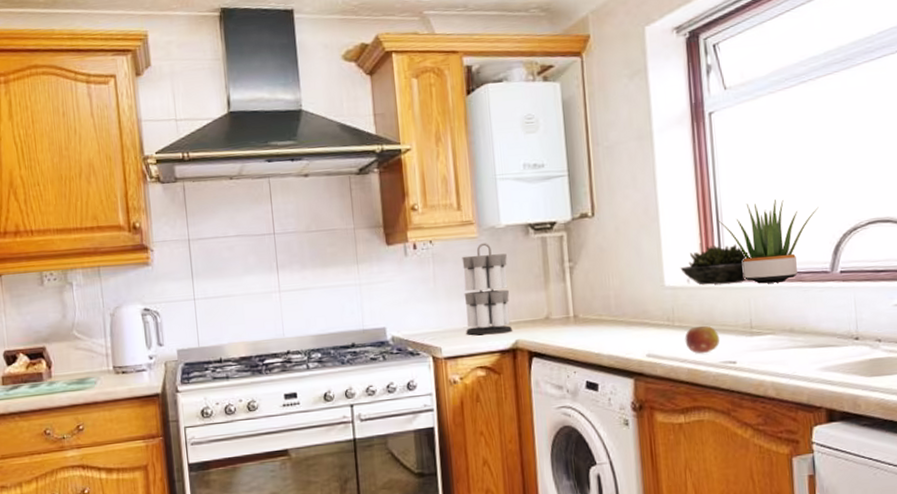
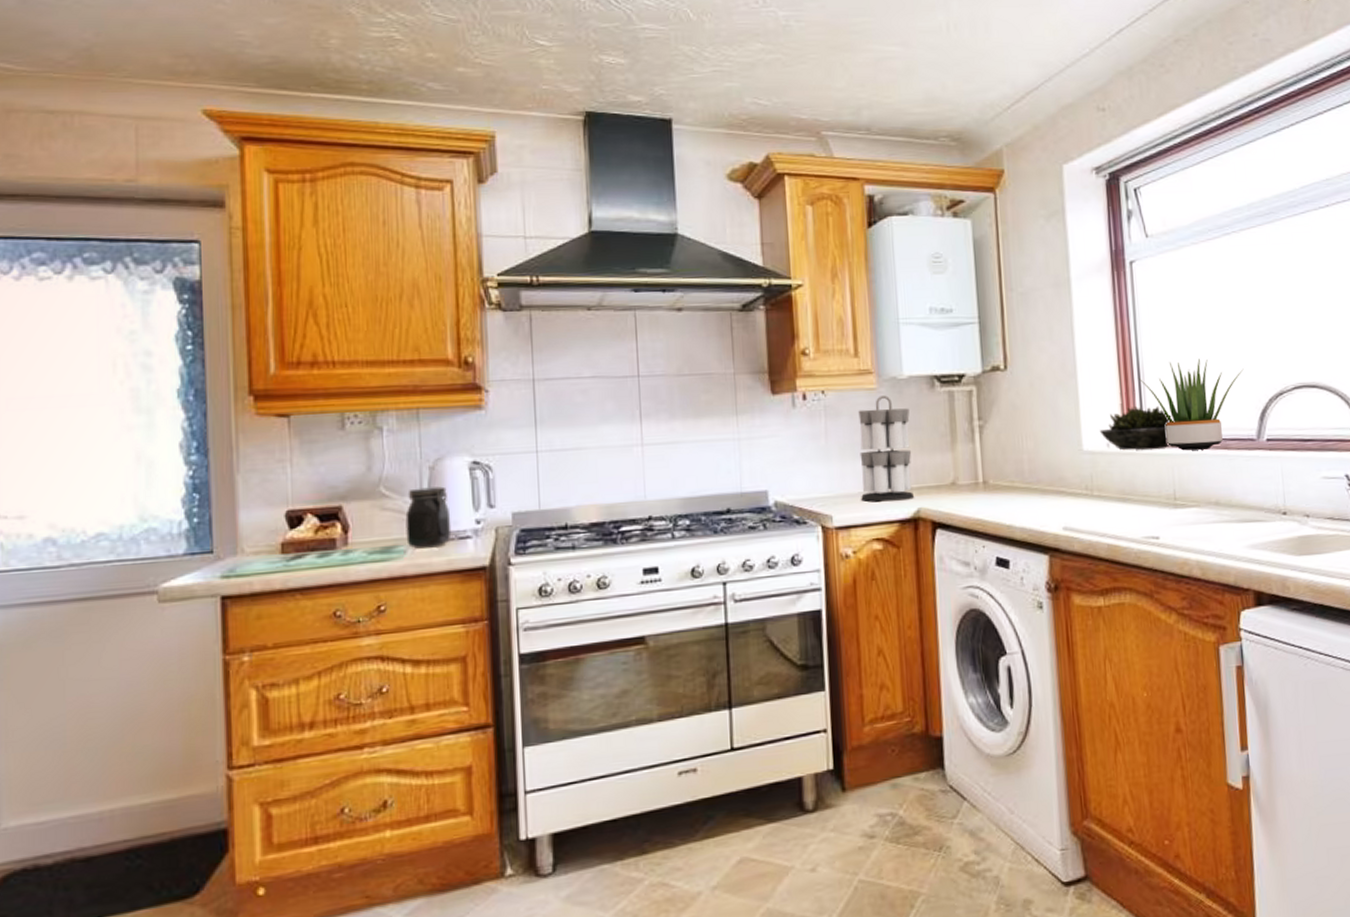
jar: none [94,329,131,381] -> present [405,486,452,550]
fruit: present [685,325,720,354] -> none [1104,495,1142,528]

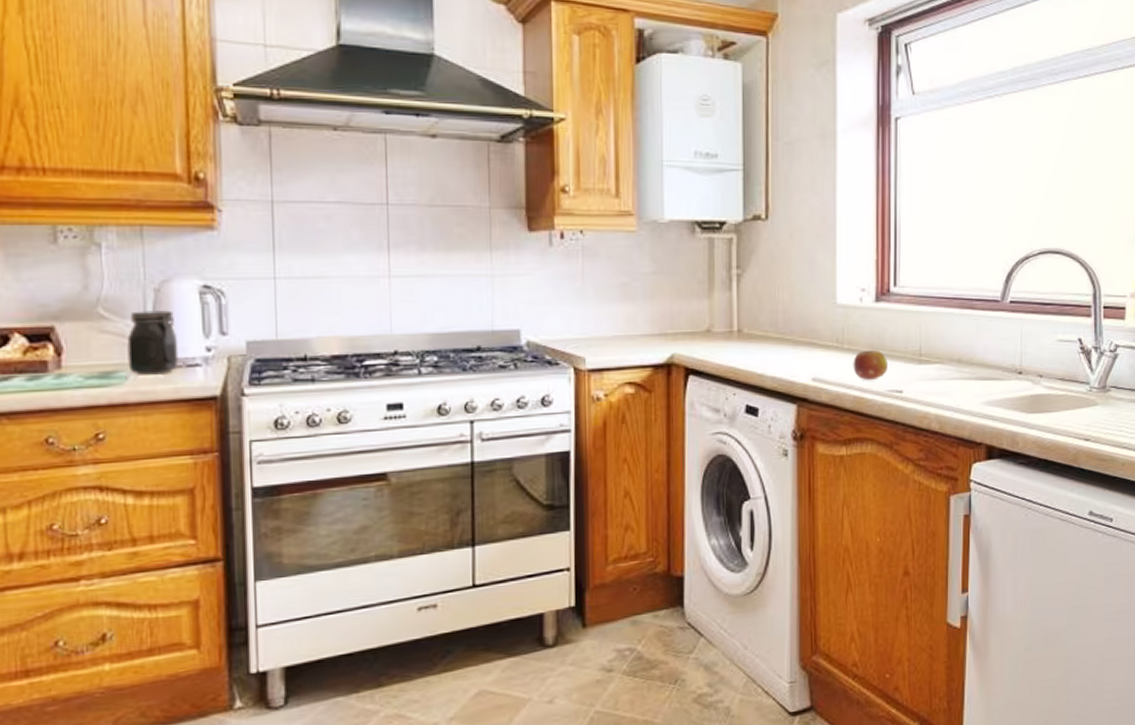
spice rack: present [858,395,915,502] -> none [615,239,670,346]
succulent plant: present [1099,405,1173,451] -> none [854,263,925,306]
fruit: none [1104,495,1142,528] -> present [853,349,889,381]
potted plant: present [1138,359,1244,451] -> none [894,219,995,309]

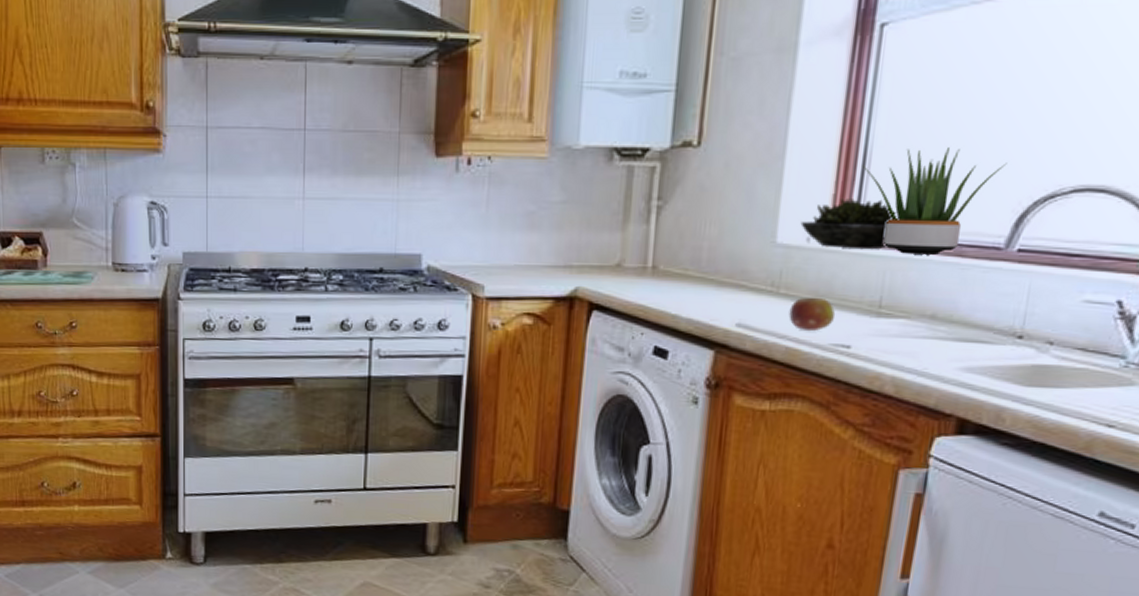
jar: present [127,310,179,376] -> none [93,222,131,278]
succulent plant: none [854,263,925,306] -> present [800,199,898,249]
potted plant: none [894,219,995,309] -> present [862,147,1007,255]

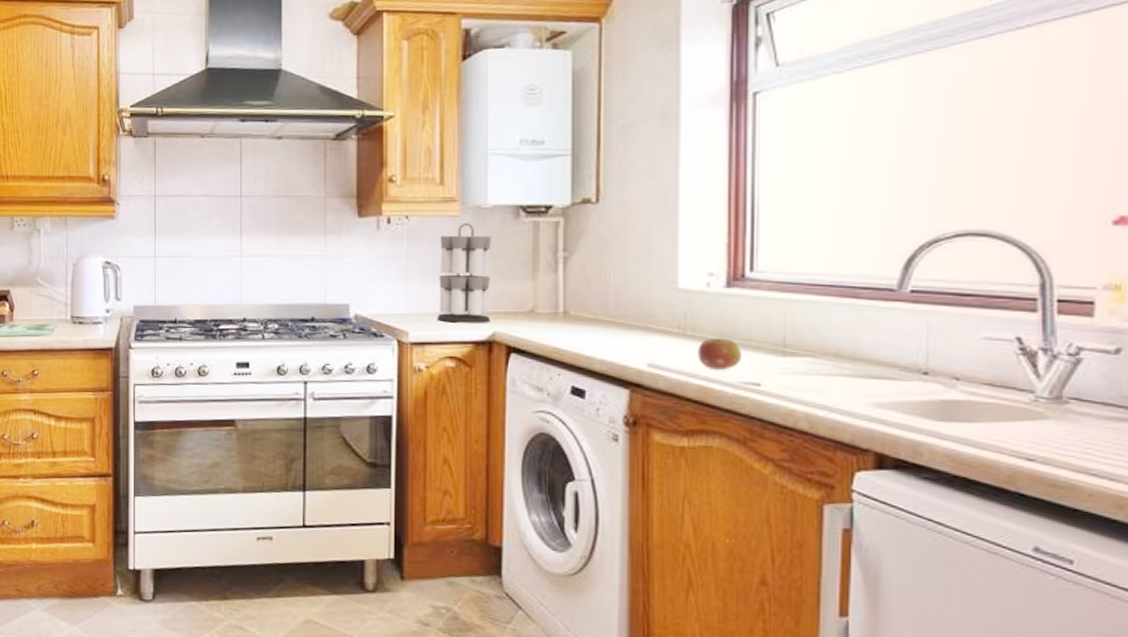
spice rack: none [516,166,581,278] -> present [437,223,491,323]
succulent plant: present [800,199,898,249] -> none [699,247,791,292]
potted plant: present [862,147,1007,255] -> none [751,199,888,297]

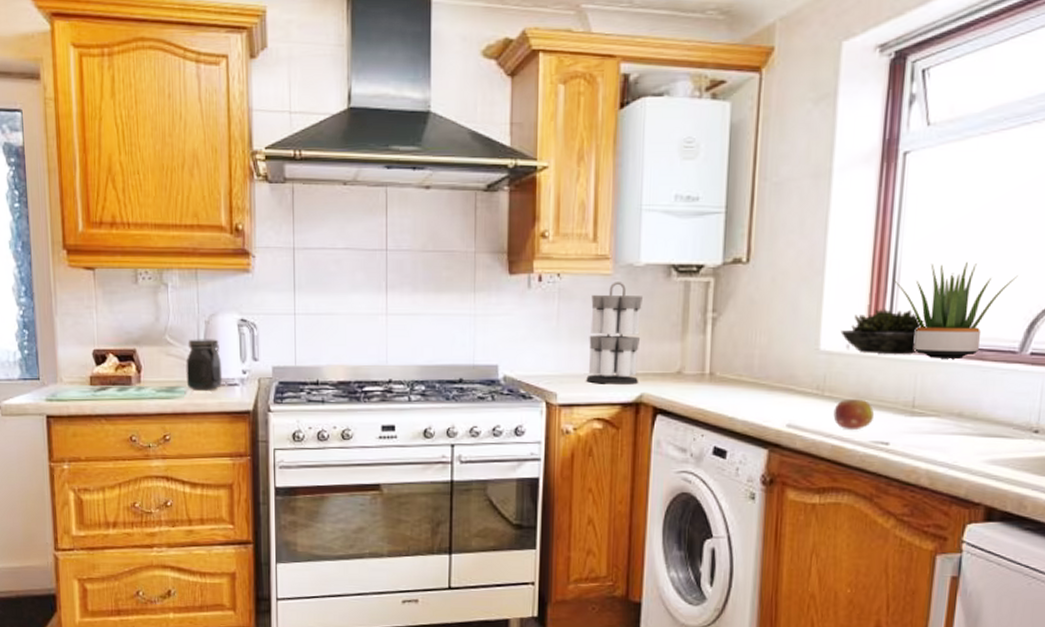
jar: none [54,280,88,330] -> present [186,339,223,392]
succulent plant: none [699,247,791,292] -> present [840,309,926,354]
potted plant: none [751,199,888,297] -> present [892,262,1018,359]

